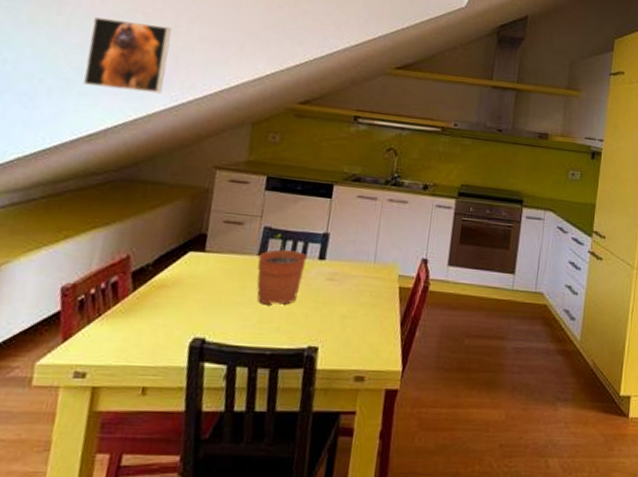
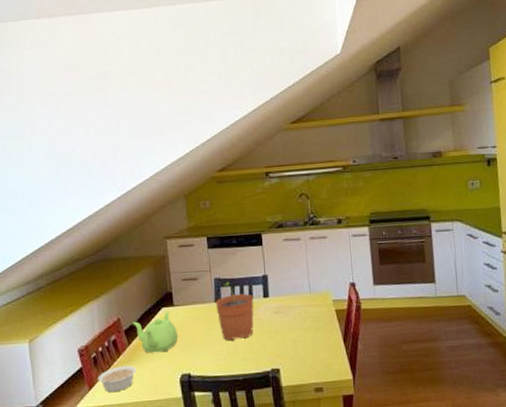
legume: none [78,316,135,349] -> present [98,365,136,392]
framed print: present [83,17,172,94] -> none [47,131,111,192]
teapot: none [144,256,202,307] -> present [132,311,179,353]

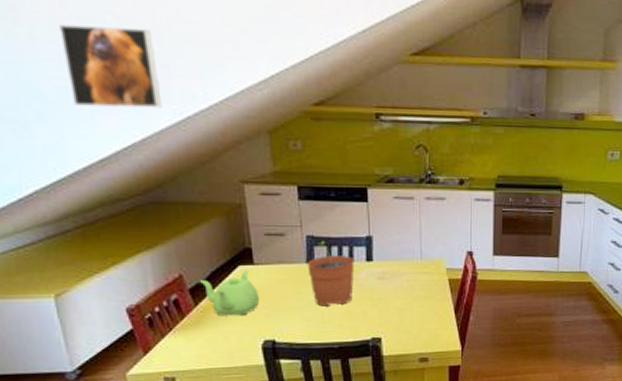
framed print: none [47,131,111,192] -> present [59,24,163,109]
legume: present [98,365,136,392] -> none [155,329,206,357]

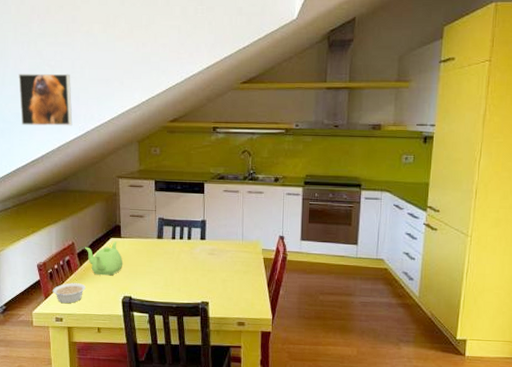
legume: none [155,329,206,357] -> present [53,283,85,303]
plant pot: present [307,240,355,307] -> none [158,222,192,273]

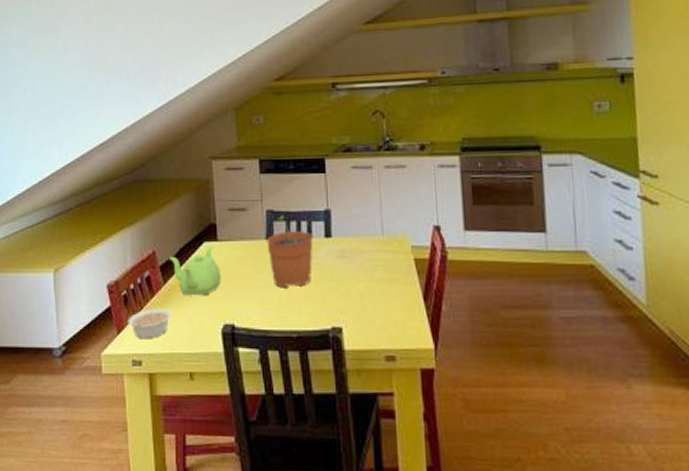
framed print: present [18,73,73,126] -> none [83,30,151,99]
plant pot: none [158,222,192,273] -> present [267,214,313,288]

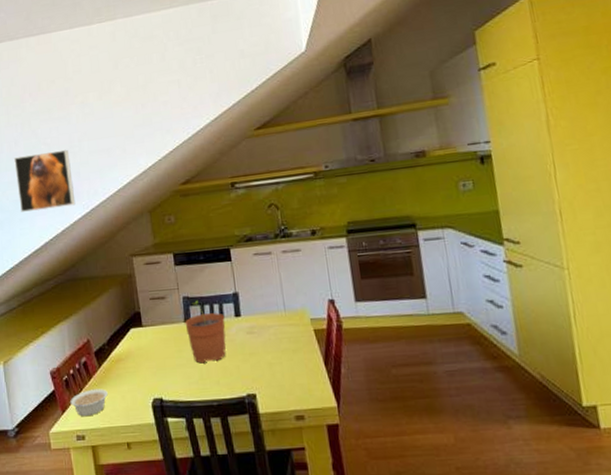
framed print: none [83,30,151,99] -> present [14,149,76,212]
teapot: present [168,246,222,296] -> none [101,332,149,376]

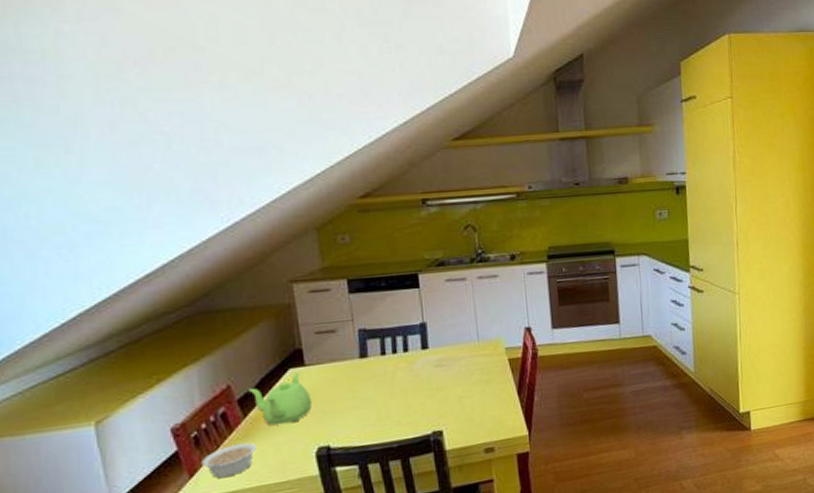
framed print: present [14,149,76,212] -> none [109,143,210,224]
teapot: none [101,332,149,376] -> present [247,372,313,426]
plant pot: present [185,300,226,364] -> none [360,332,410,403]

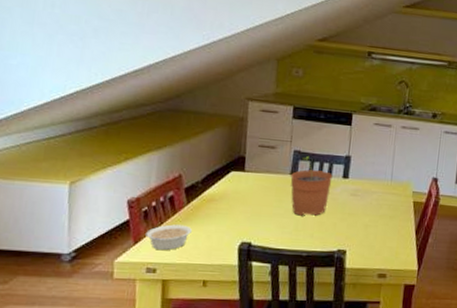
teapot: present [247,372,313,426] -> none [194,175,245,217]
plant pot: none [360,332,410,403] -> present [290,155,333,216]

